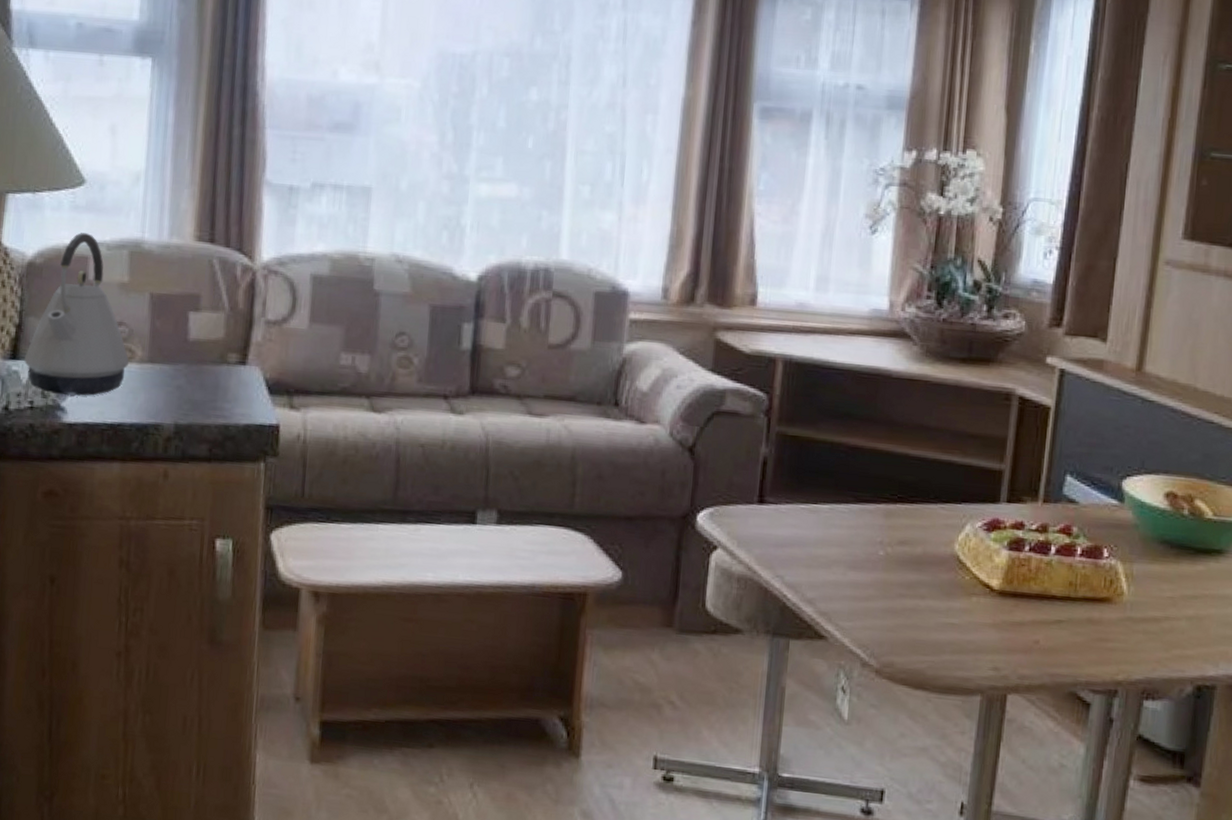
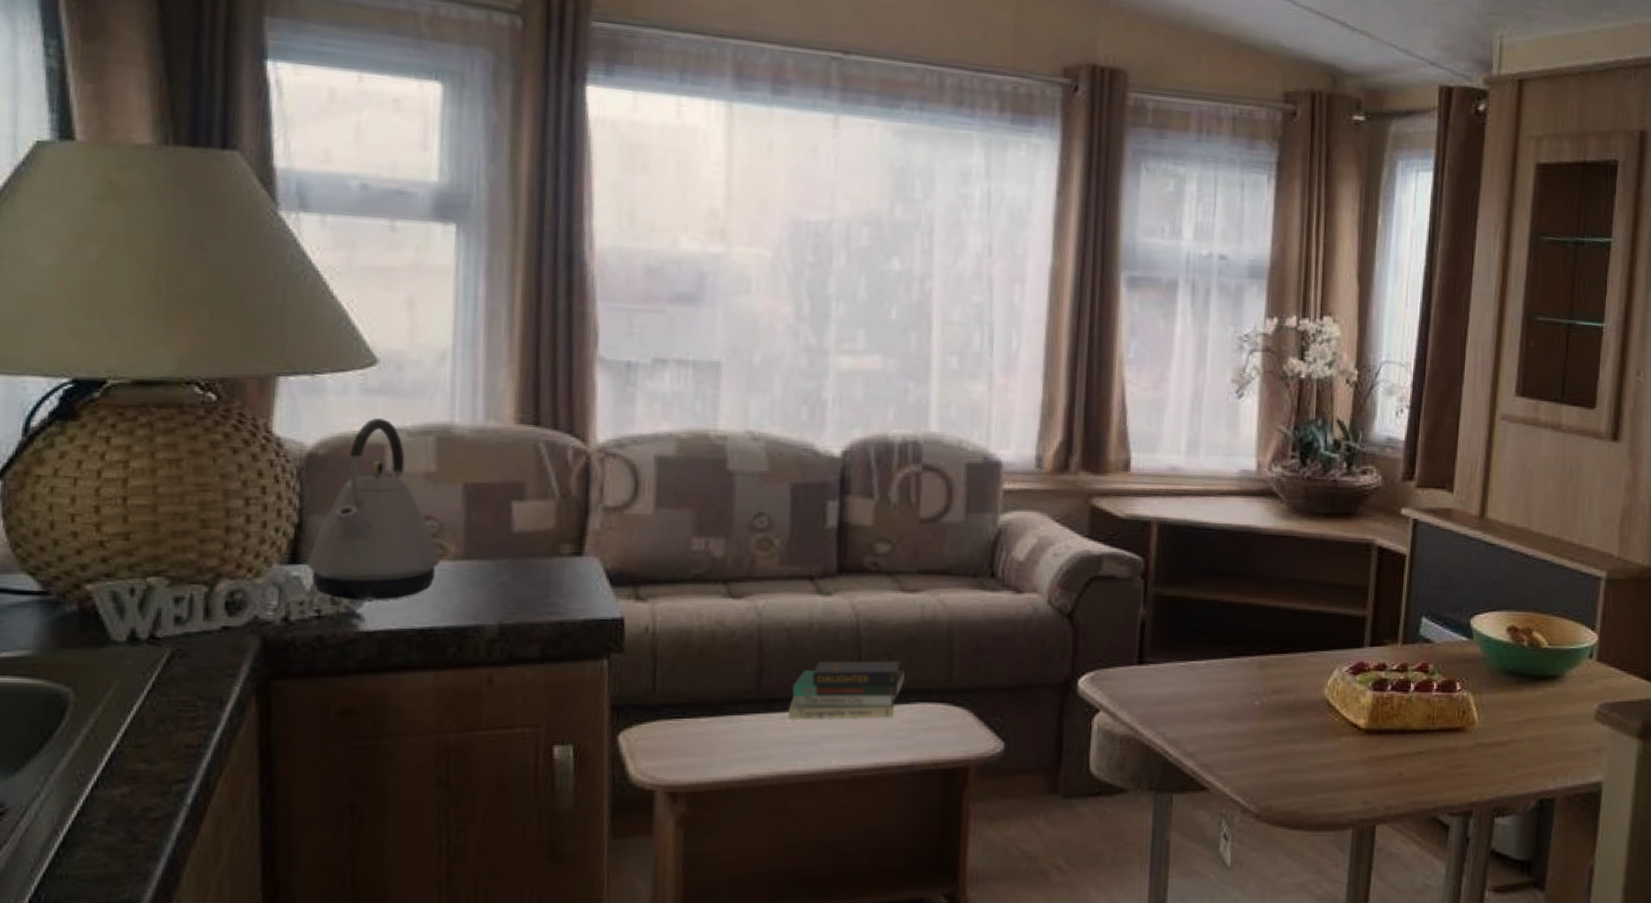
books: none [420,477,529,539] -> present [788,660,905,721]

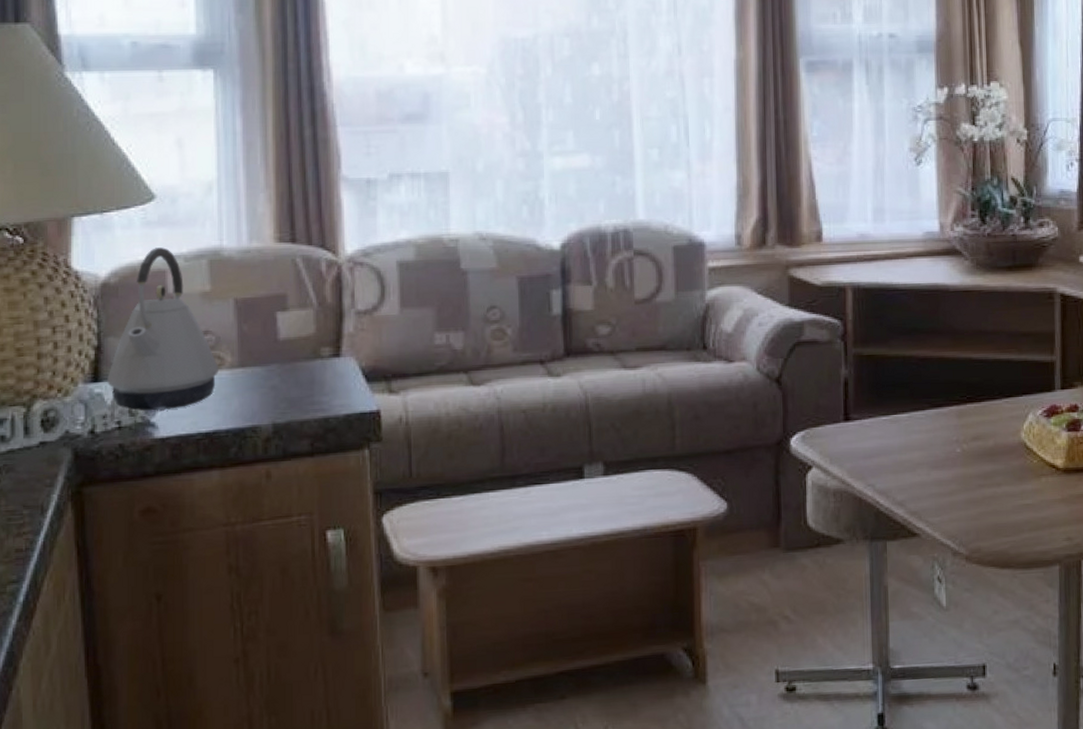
books: present [788,660,905,721] -> none [530,433,632,494]

